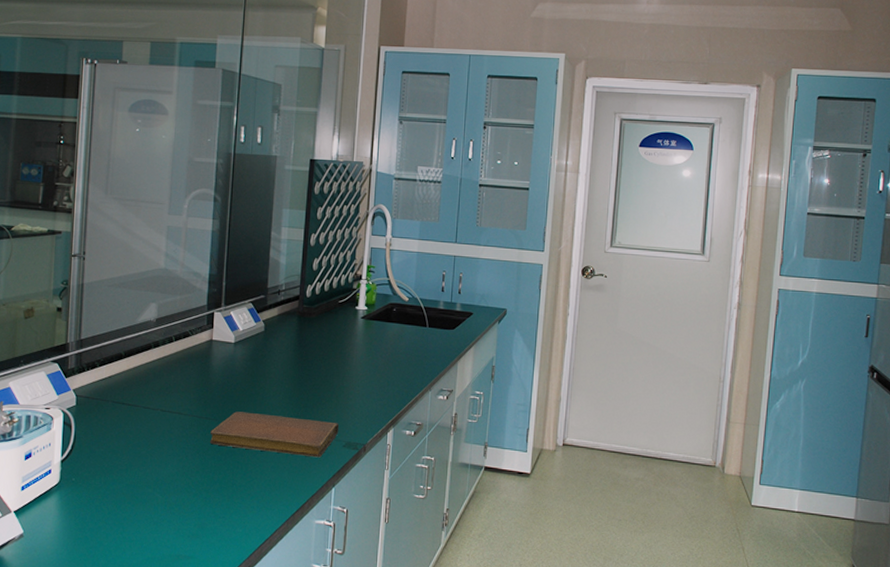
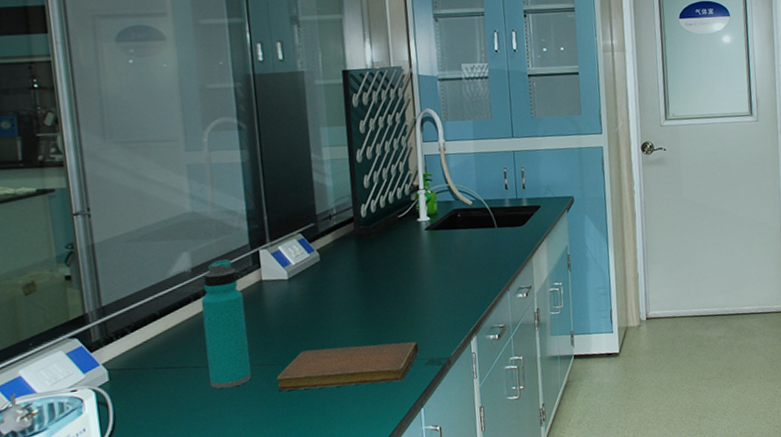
water bottle: none [155,315,195,433] -> present [201,259,251,389]

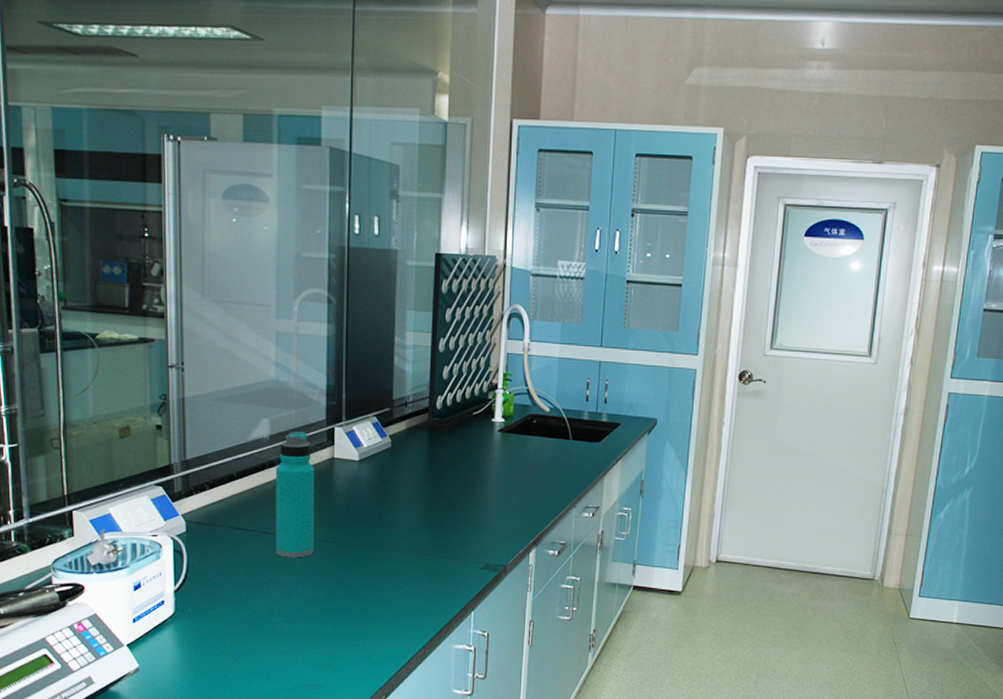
notebook: present [276,342,419,391] -> none [337,534,477,581]

